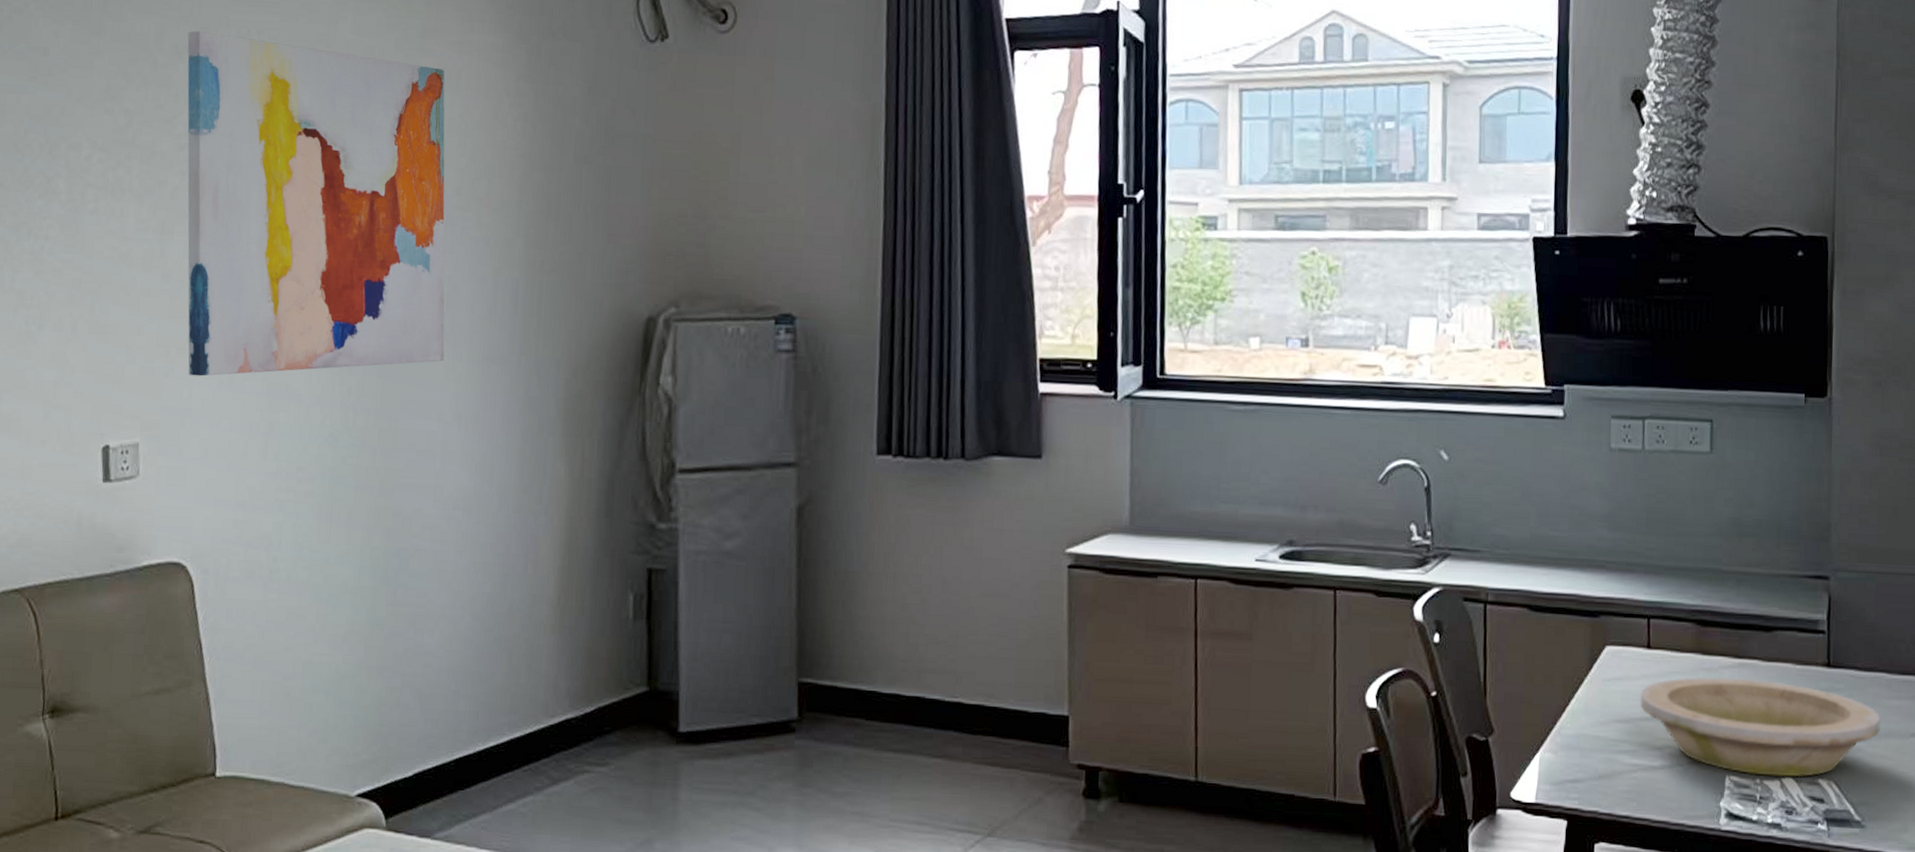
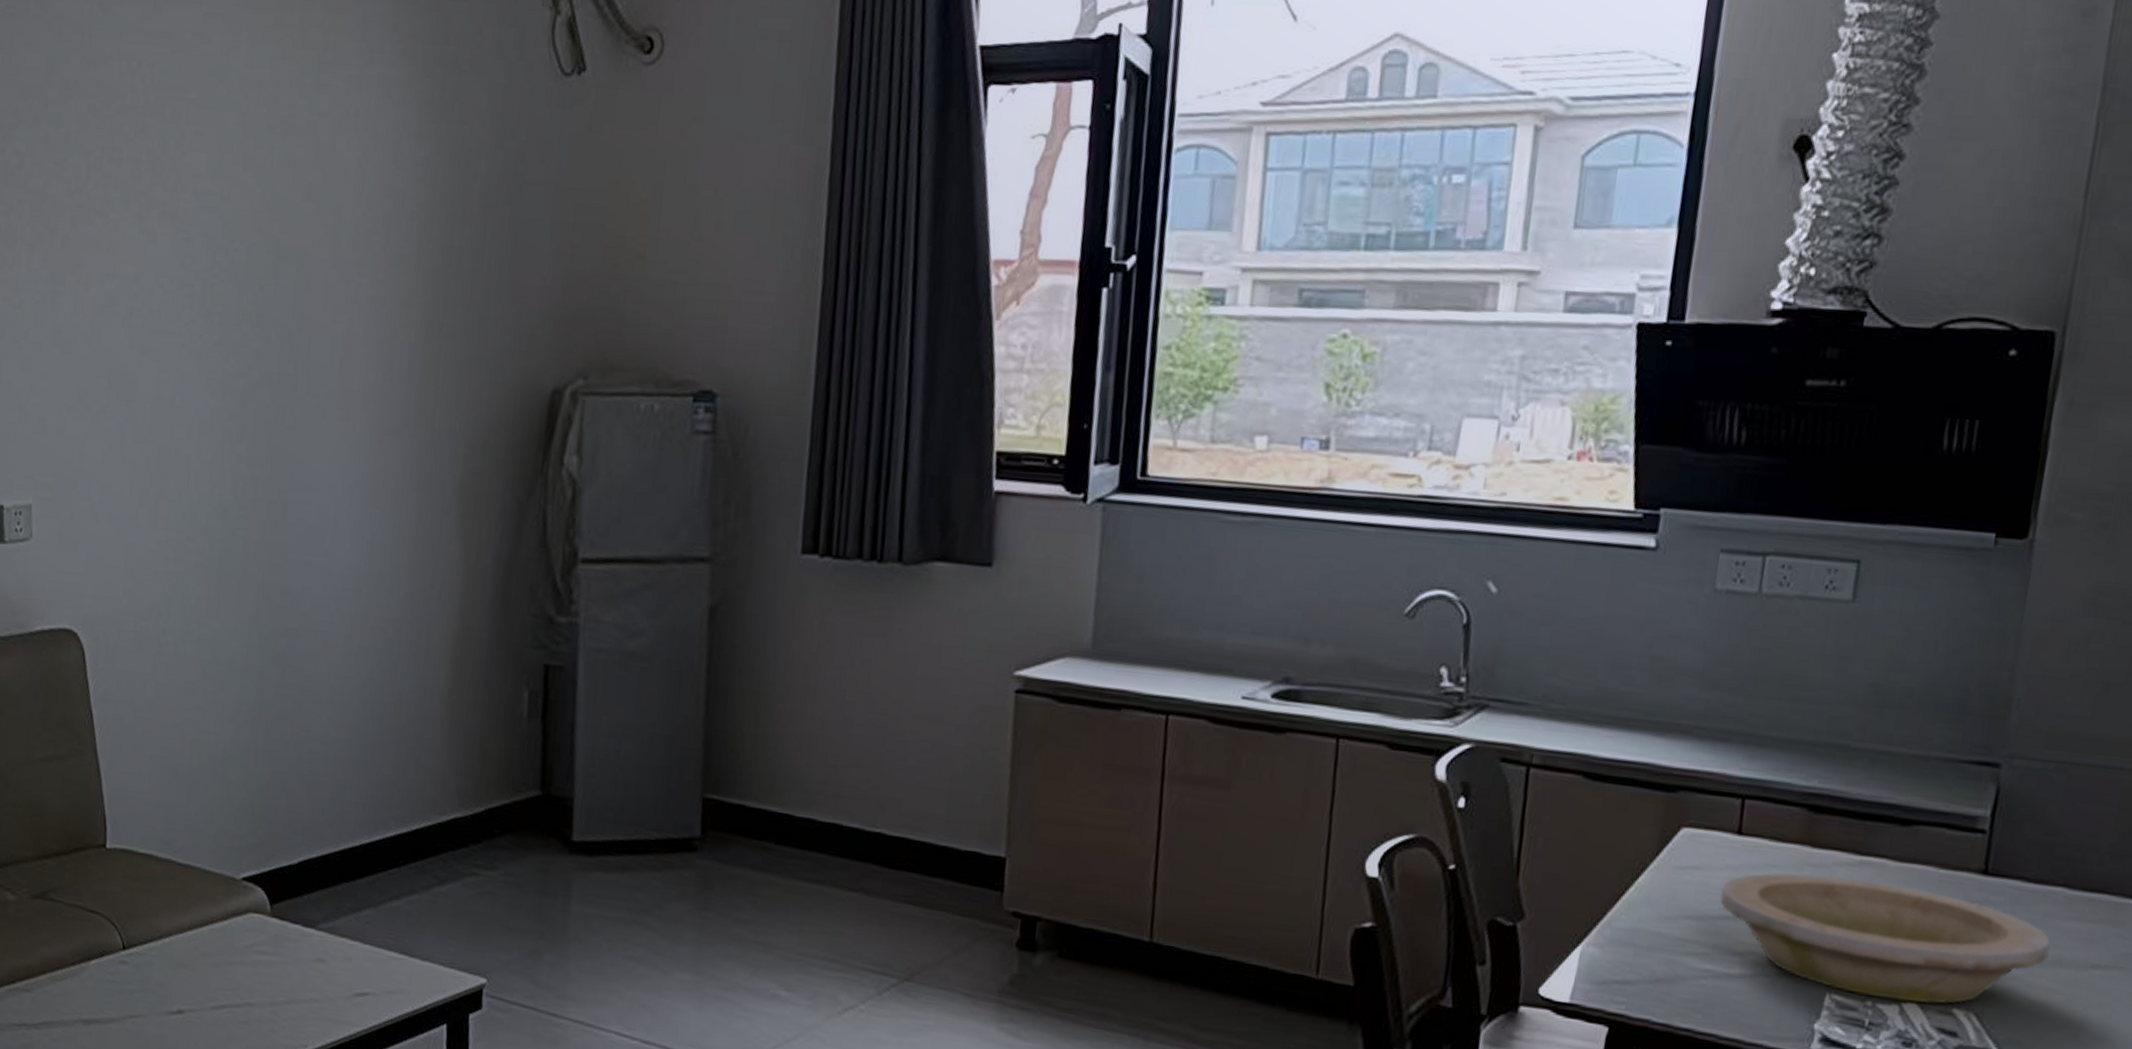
wall art: present [187,31,445,377] -> none [78,64,342,438]

